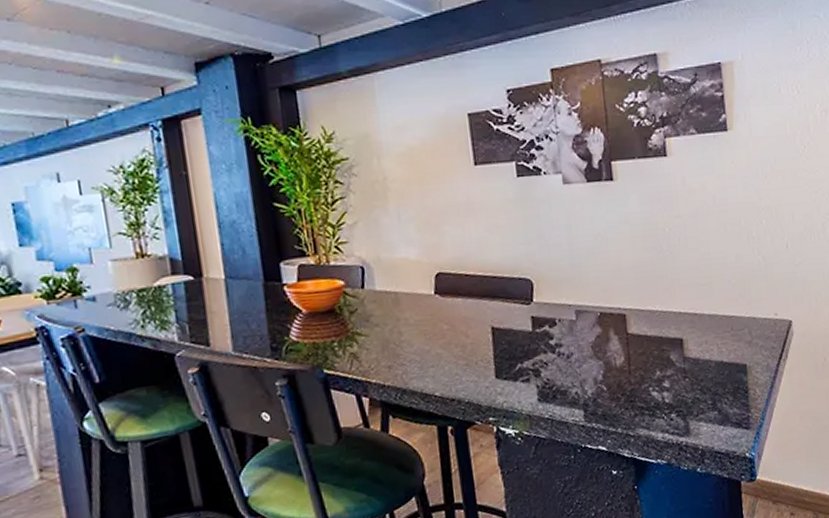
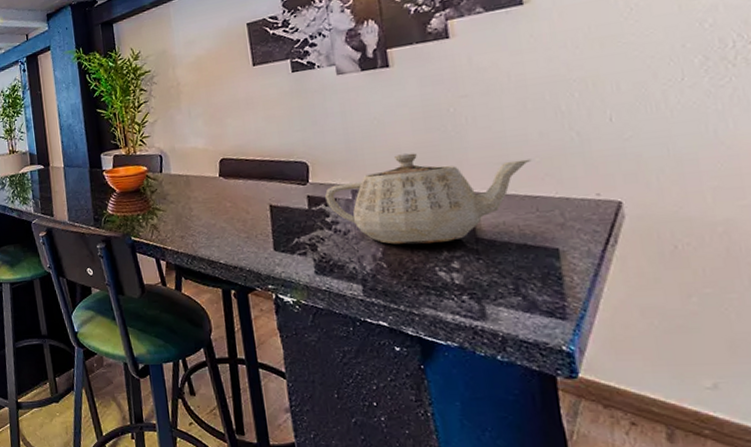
teapot: none [549,272,729,366] -> present [325,153,532,245]

